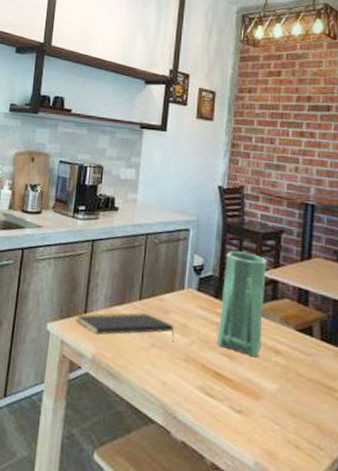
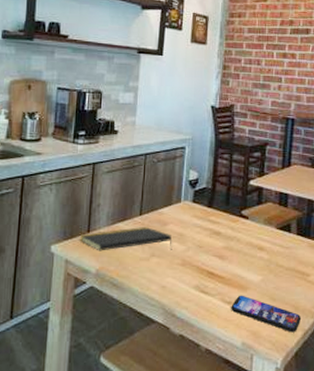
vase: present [217,251,266,356] -> none [210,164,253,254]
smartphone: none [241,404,327,460] -> present [231,295,300,332]

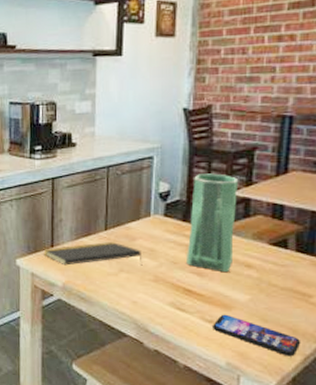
vase: none [210,164,253,254] -> present [187,173,238,272]

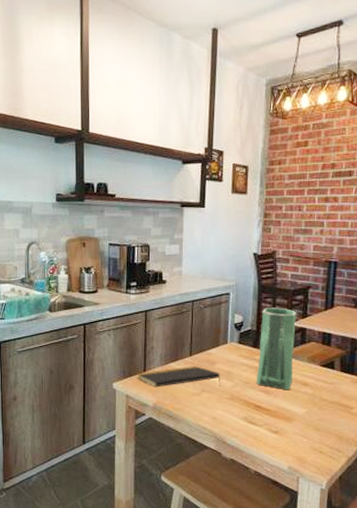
smartphone: present [213,314,300,357] -> none [277,425,344,459]

